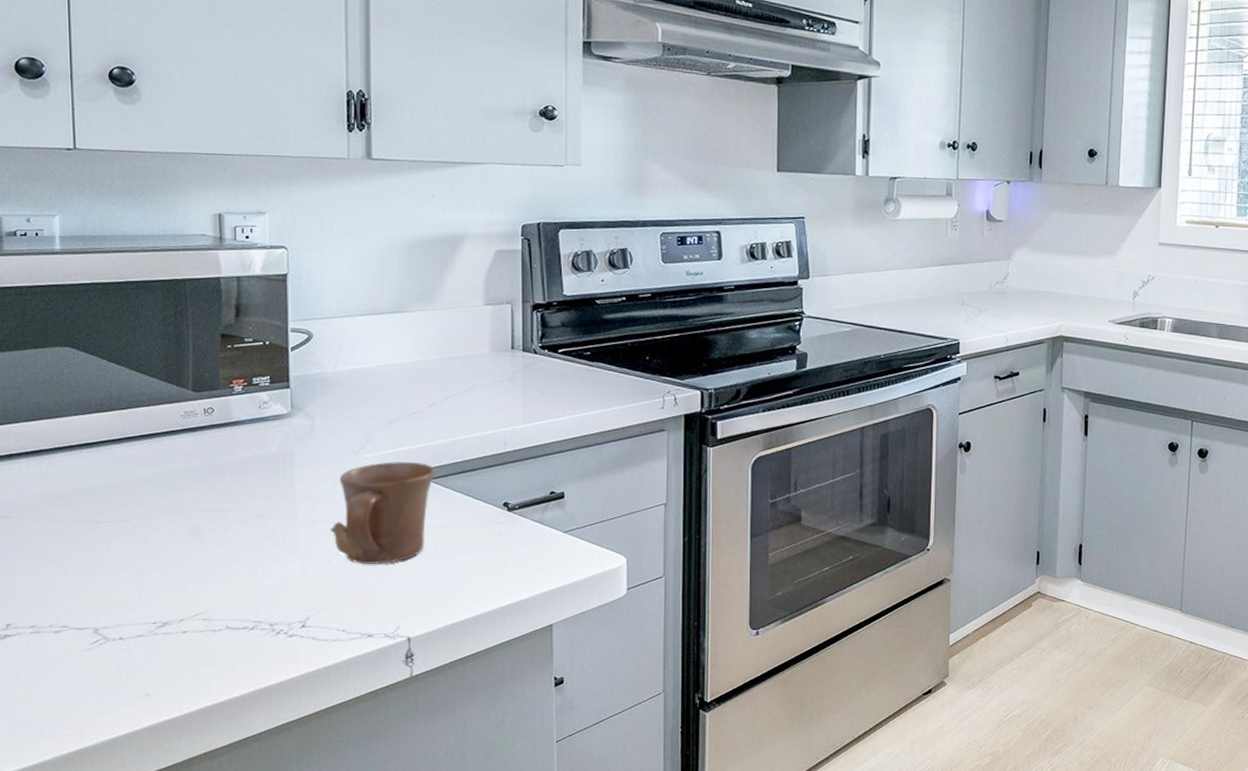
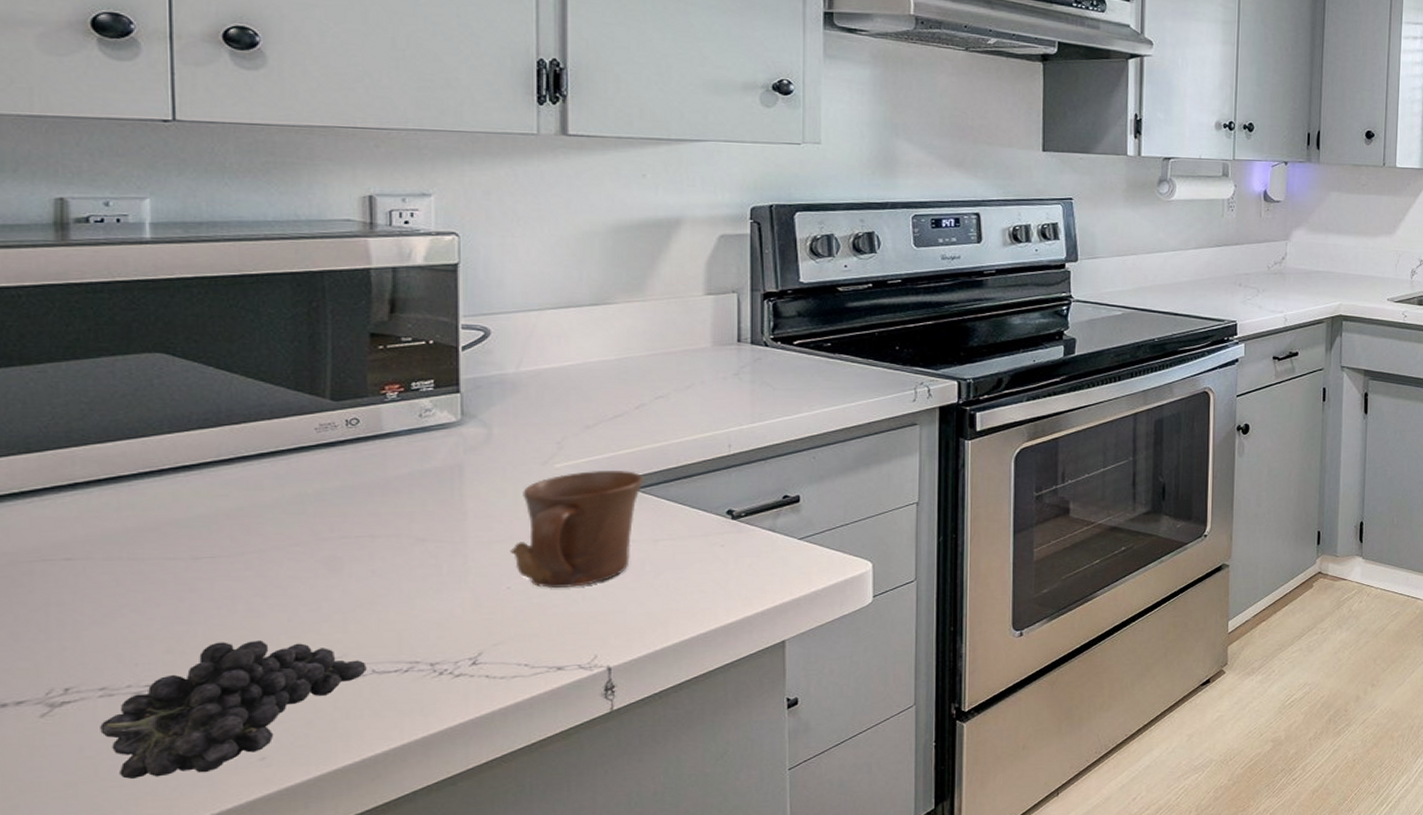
fruit: none [31,593,222,703] -> present [100,640,367,779]

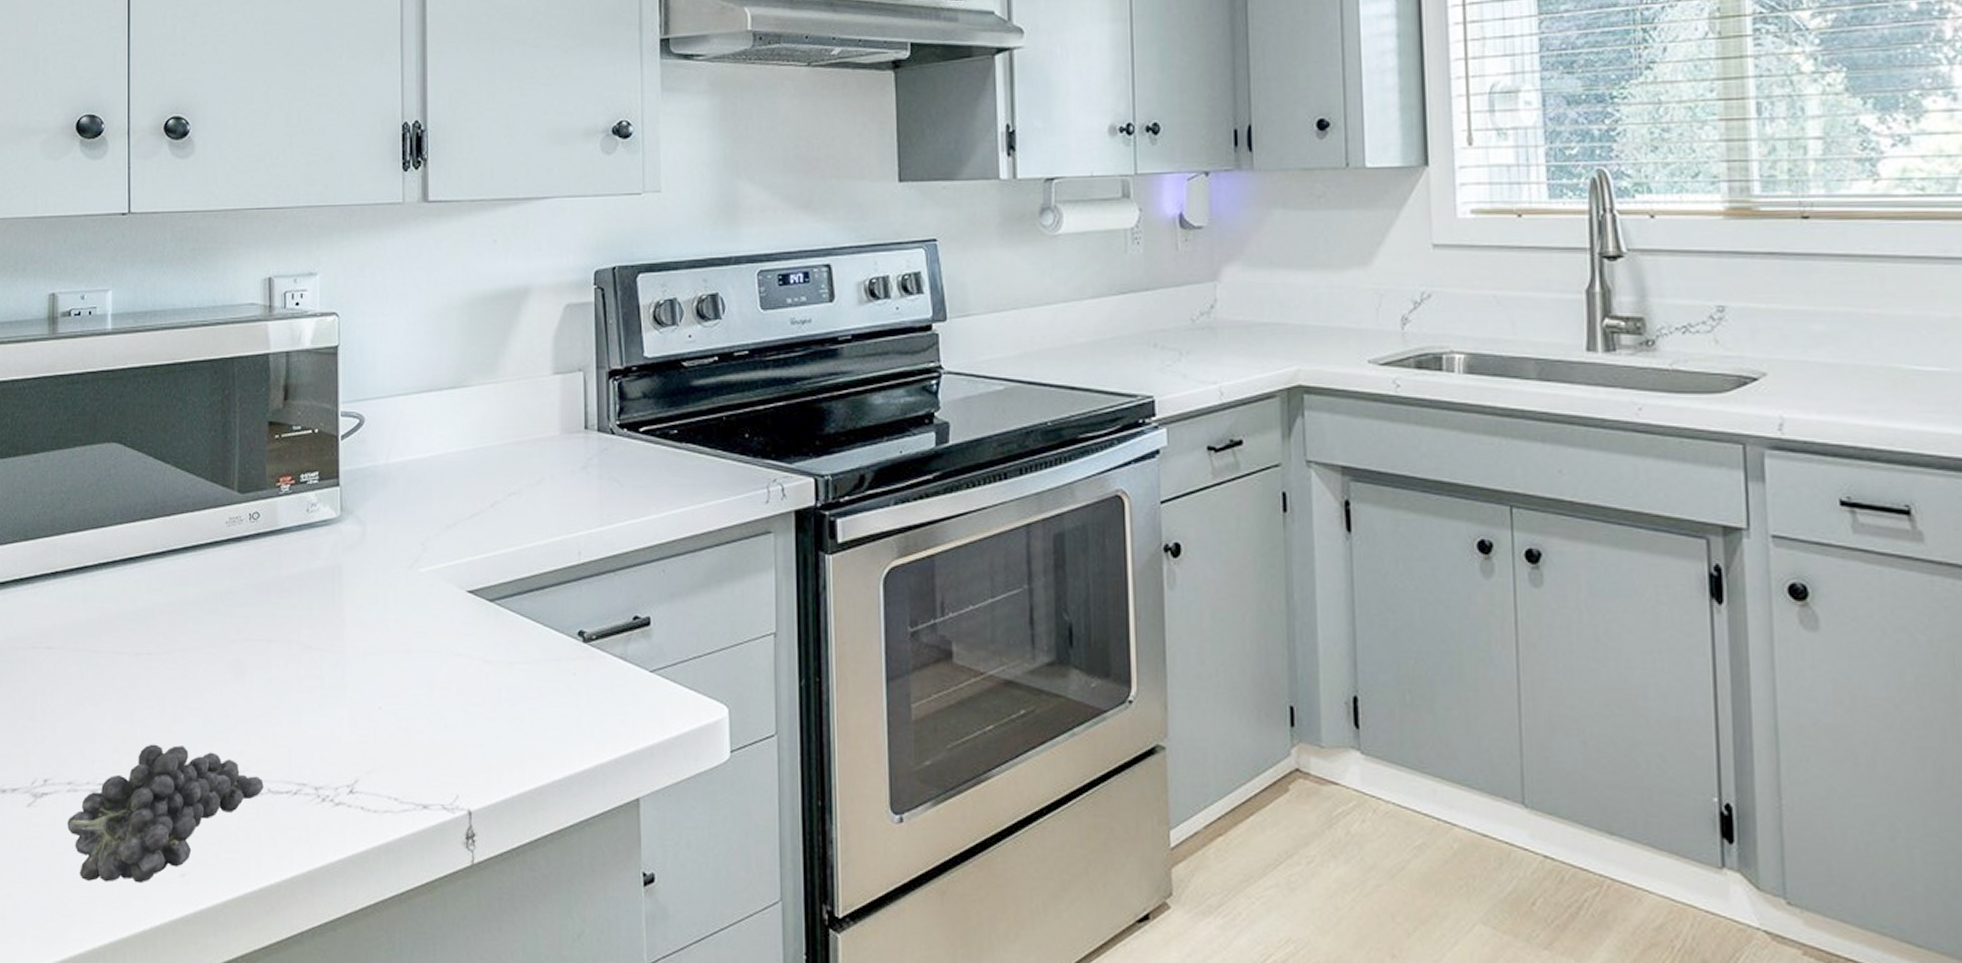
mug: present [510,471,644,589] -> none [381,577,499,712]

